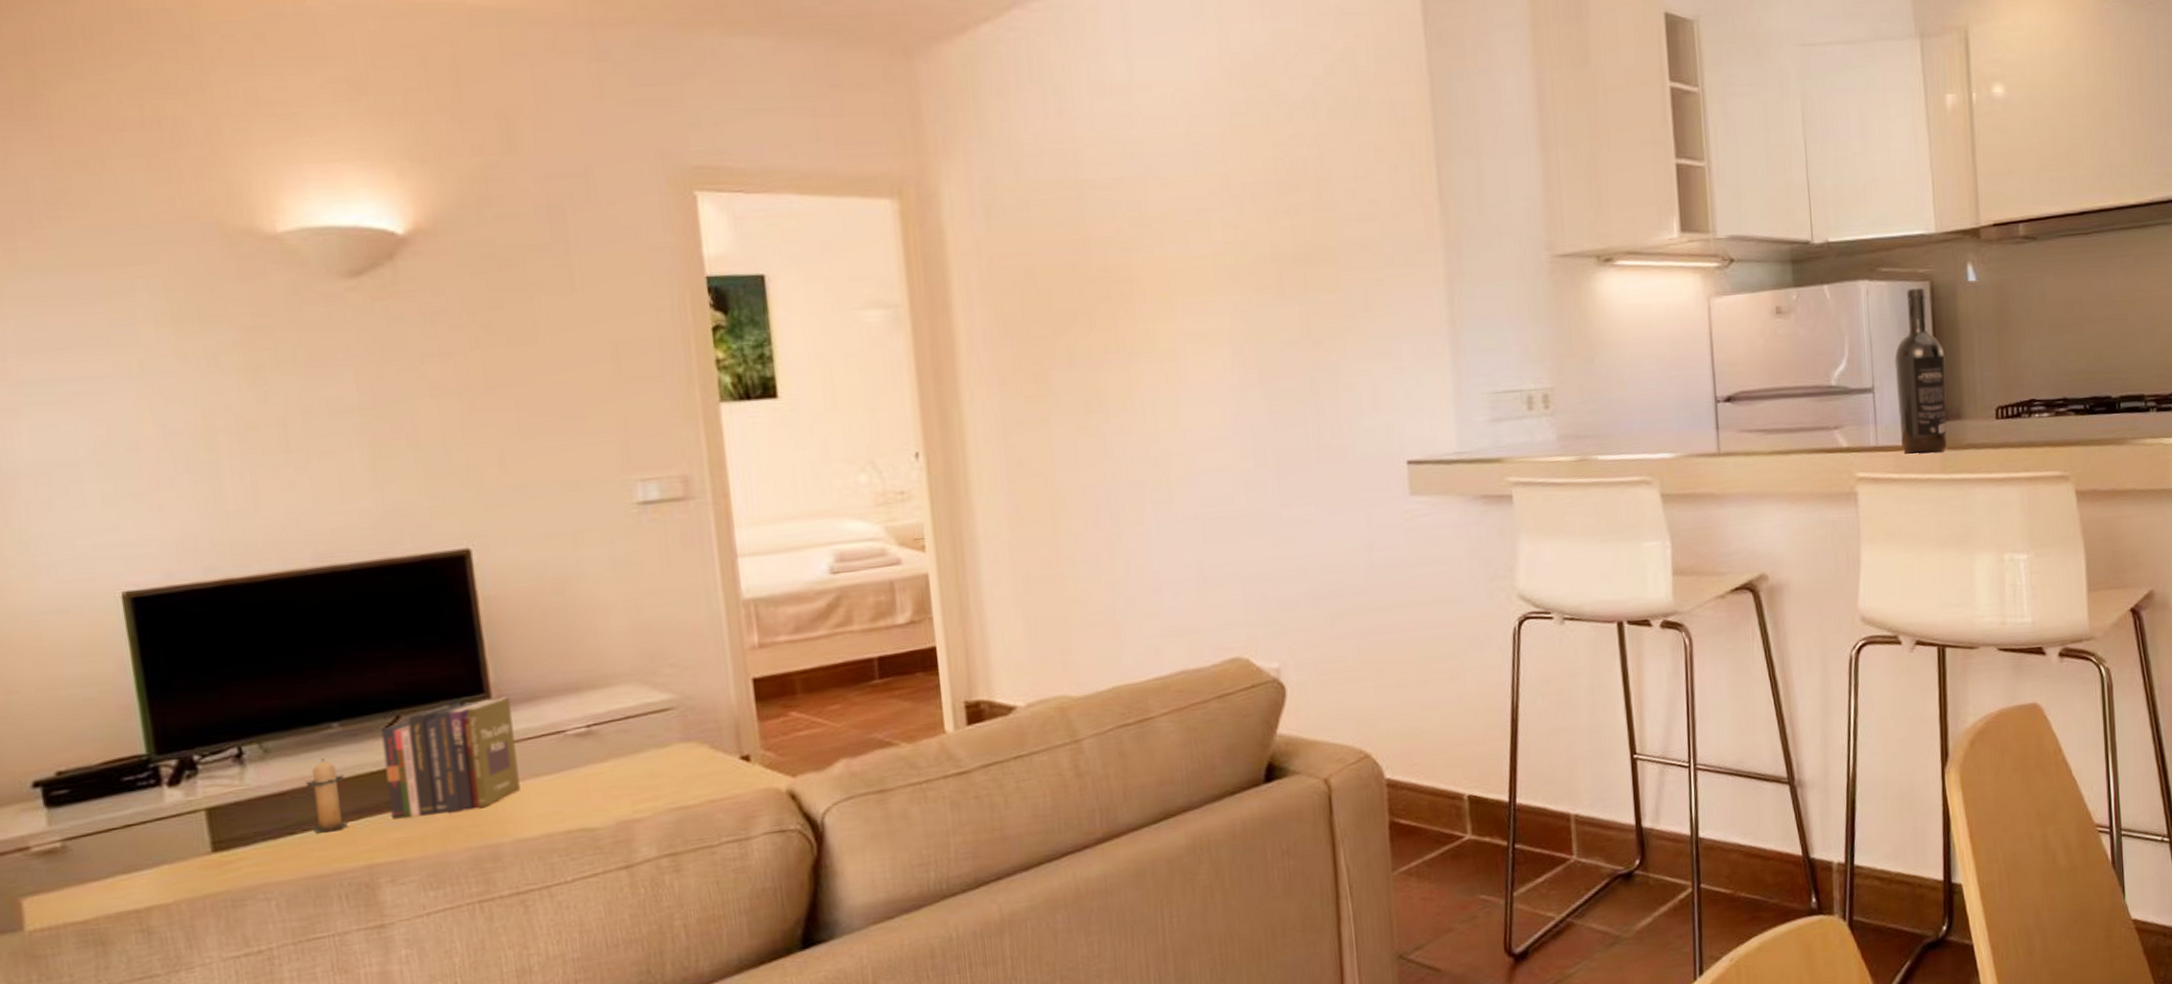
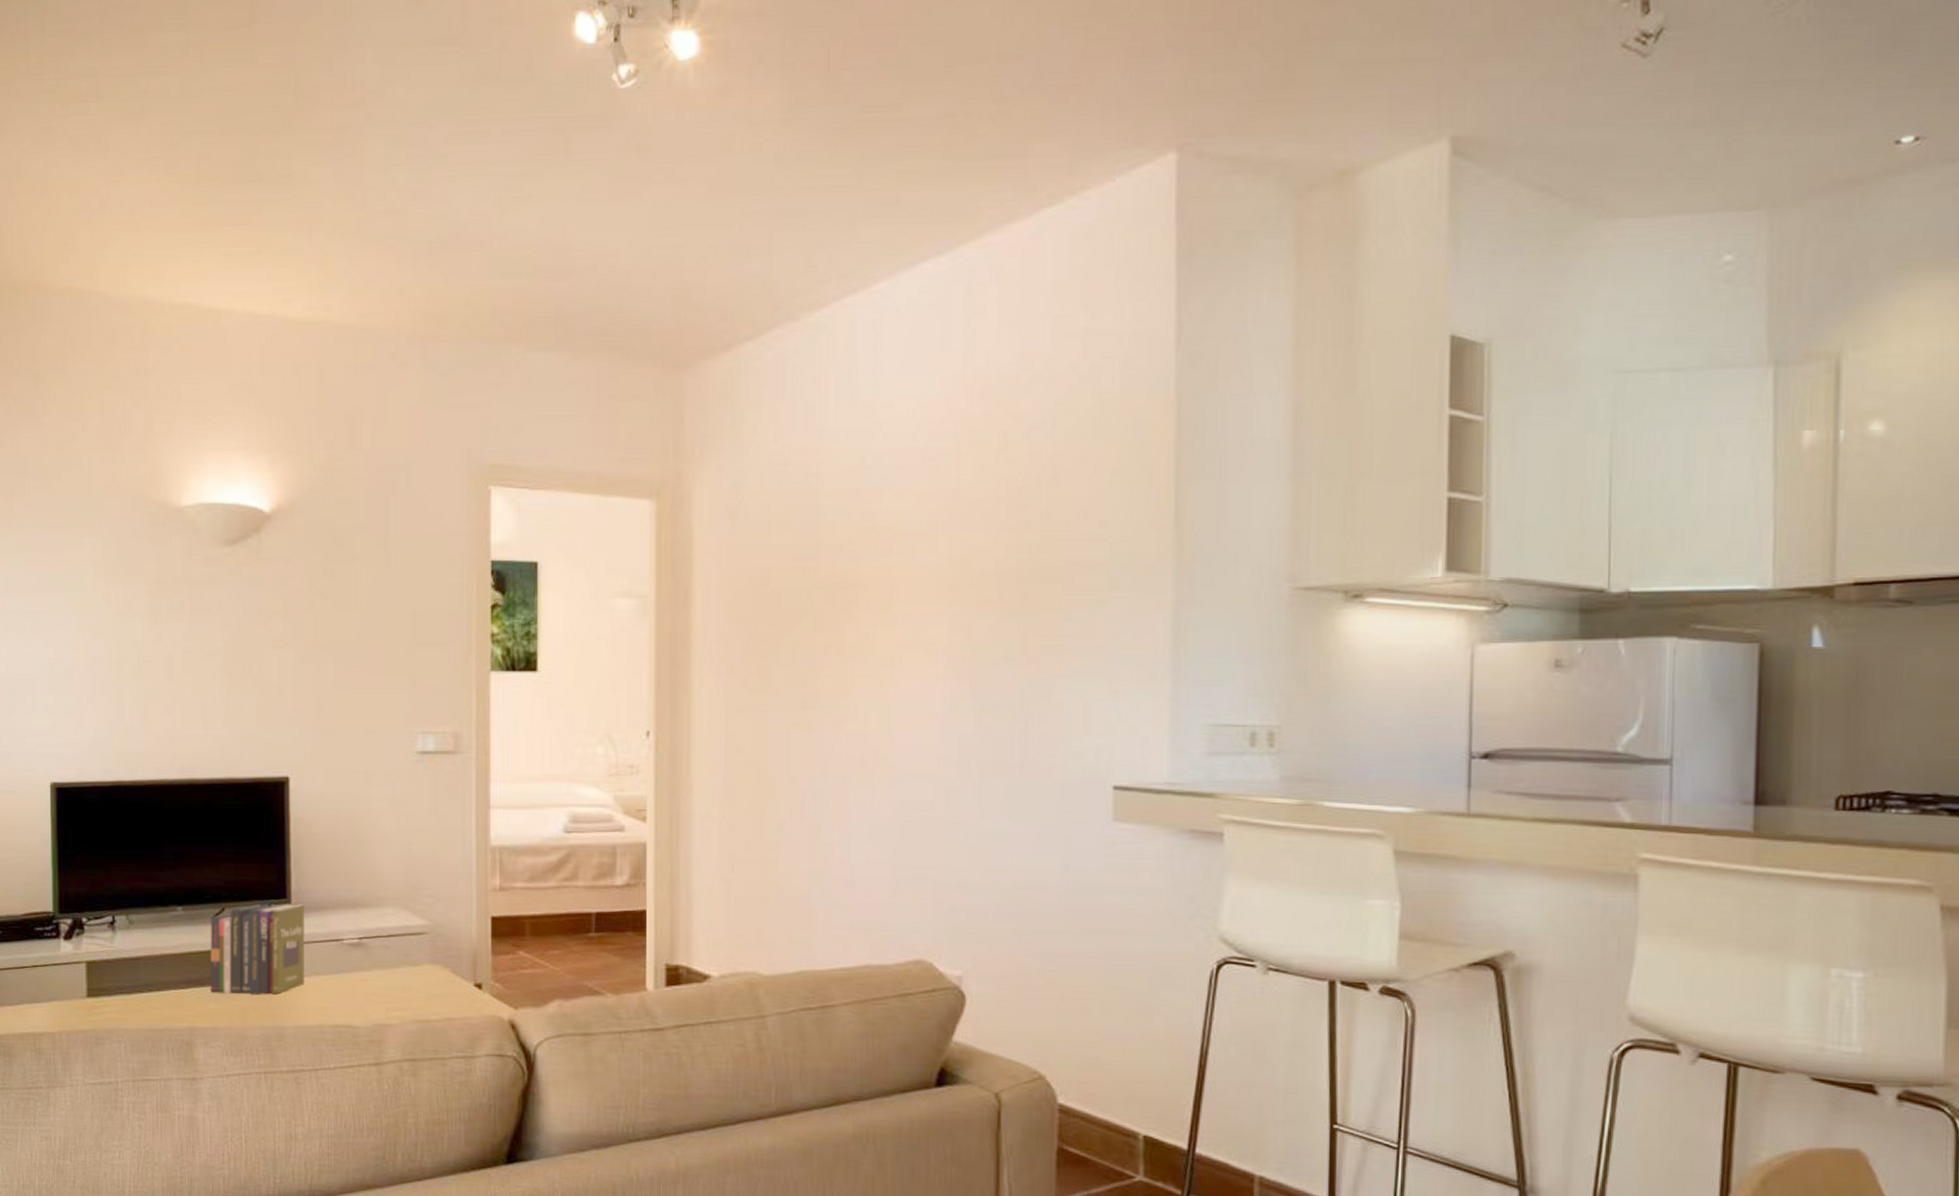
candle: present [305,758,349,834] -> none [154,934,182,995]
wine bottle: present [1894,288,1947,453] -> none [1702,651,1771,839]

